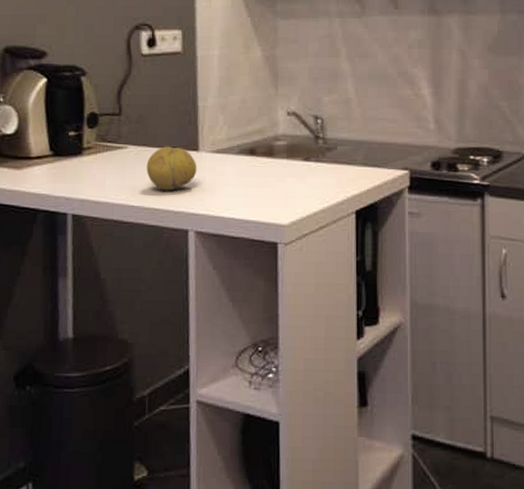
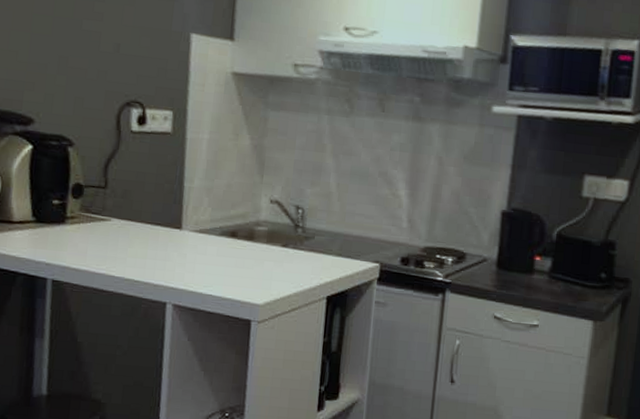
fruit: present [146,146,197,191] -> none [128,222,179,265]

